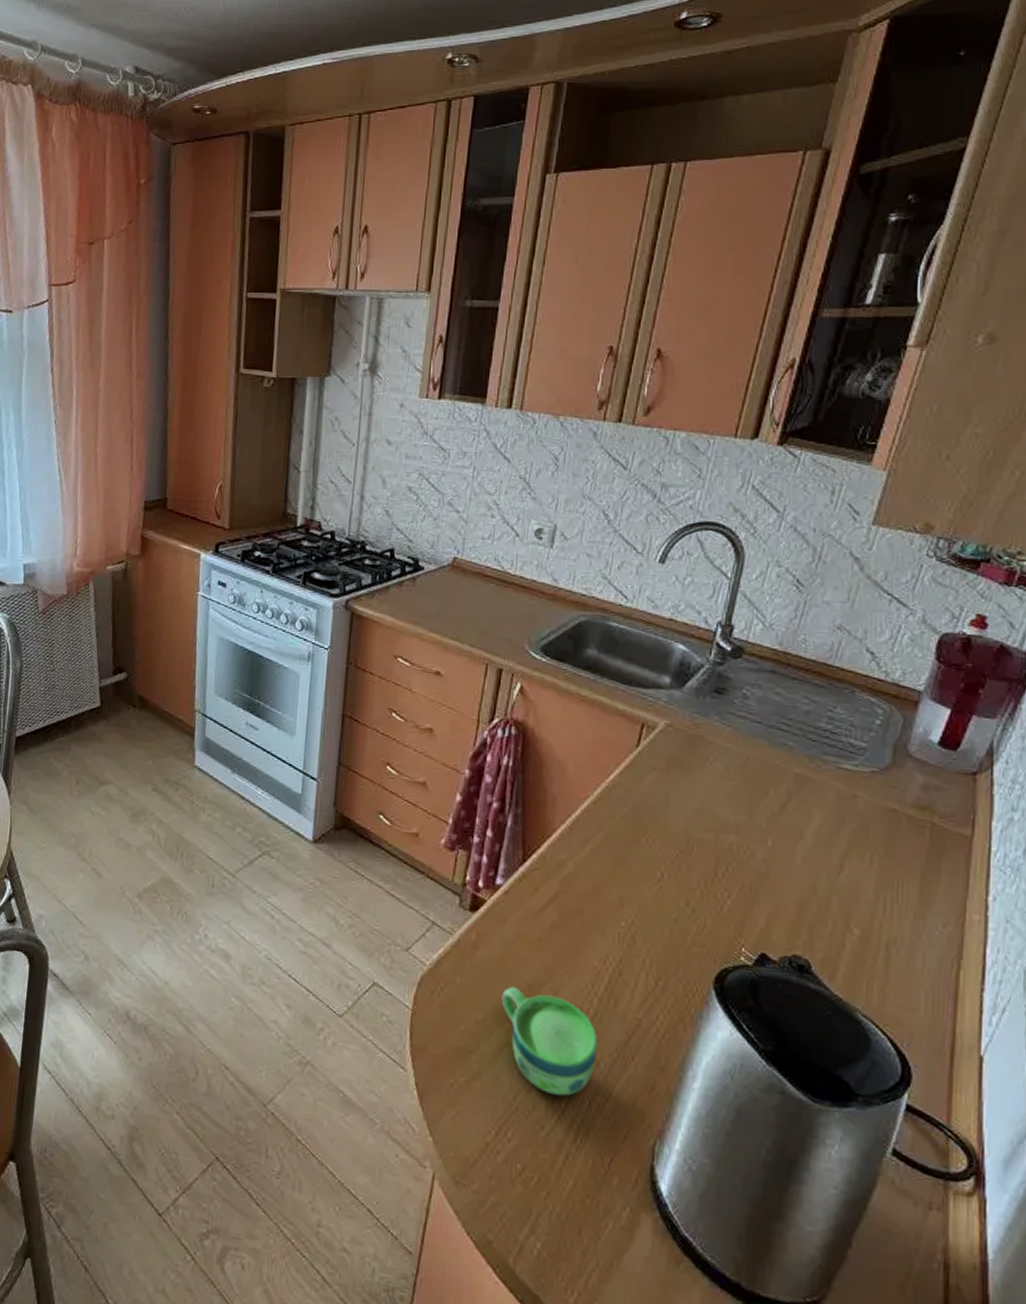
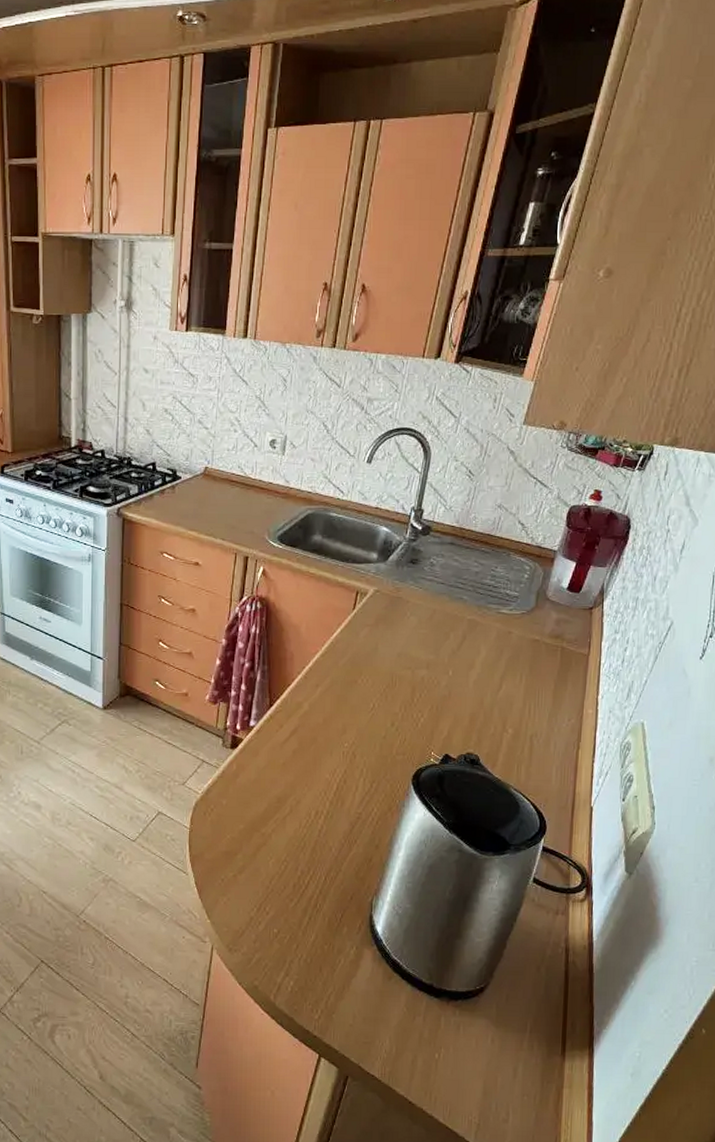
cup: present [501,986,598,1097] -> none [258,801,330,877]

